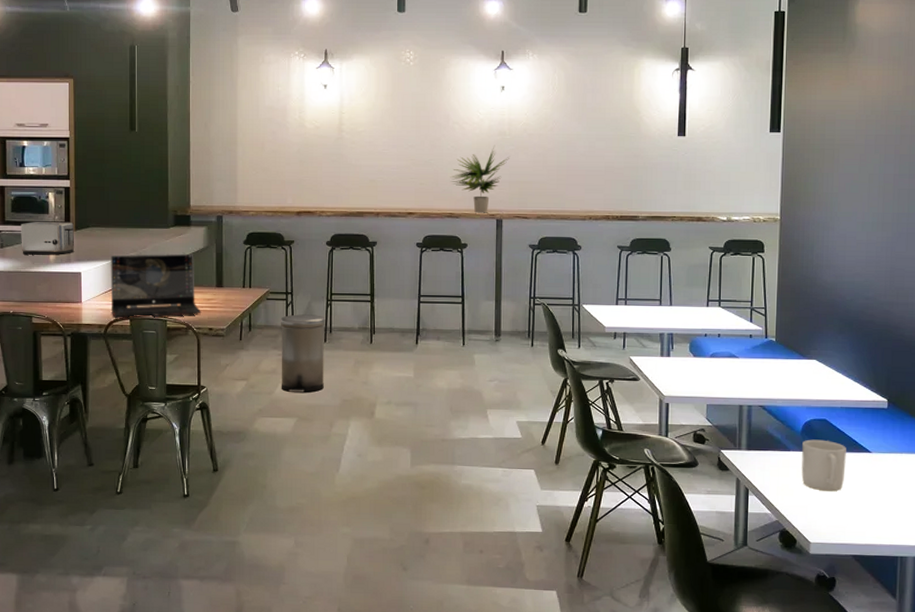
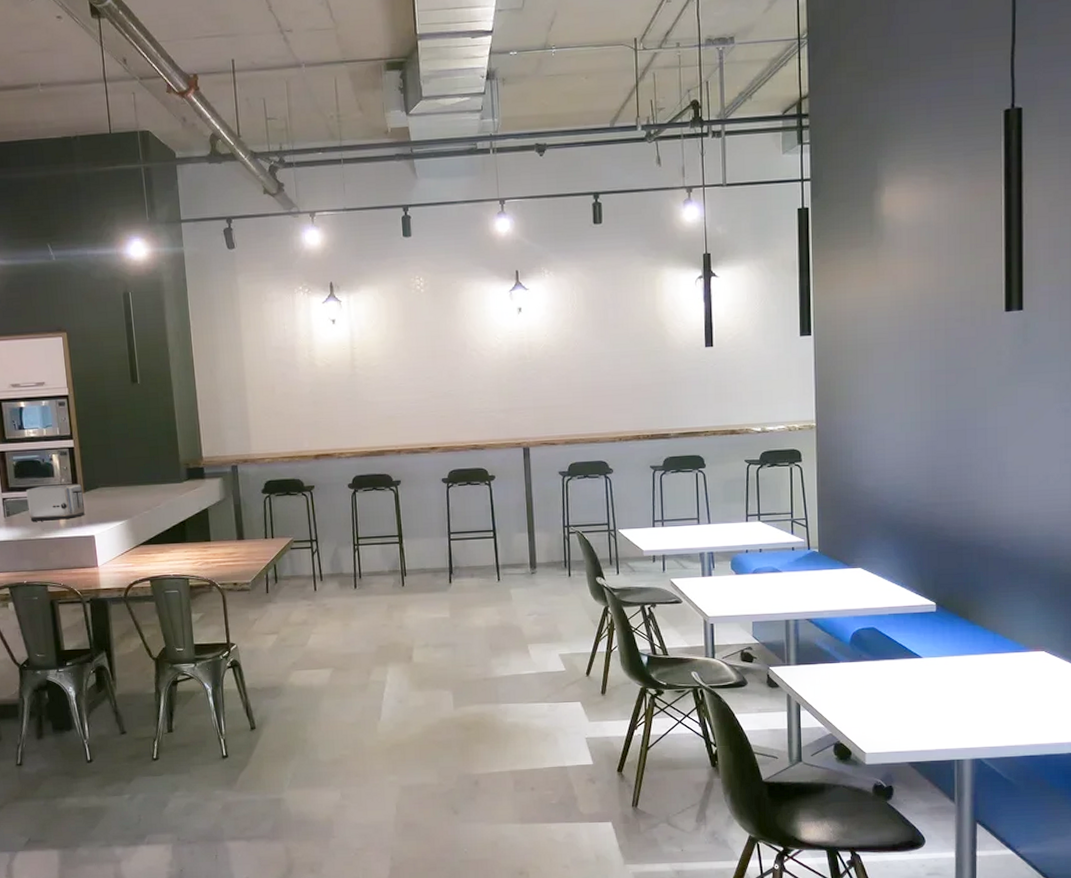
laptop computer: present [110,253,201,318] -> none [123,507,224,580]
pedal bin: present [281,314,324,393] -> none [307,561,358,643]
plant: present [450,145,509,213] -> none [472,370,532,443]
mug: present [801,439,846,492] -> none [852,648,897,701]

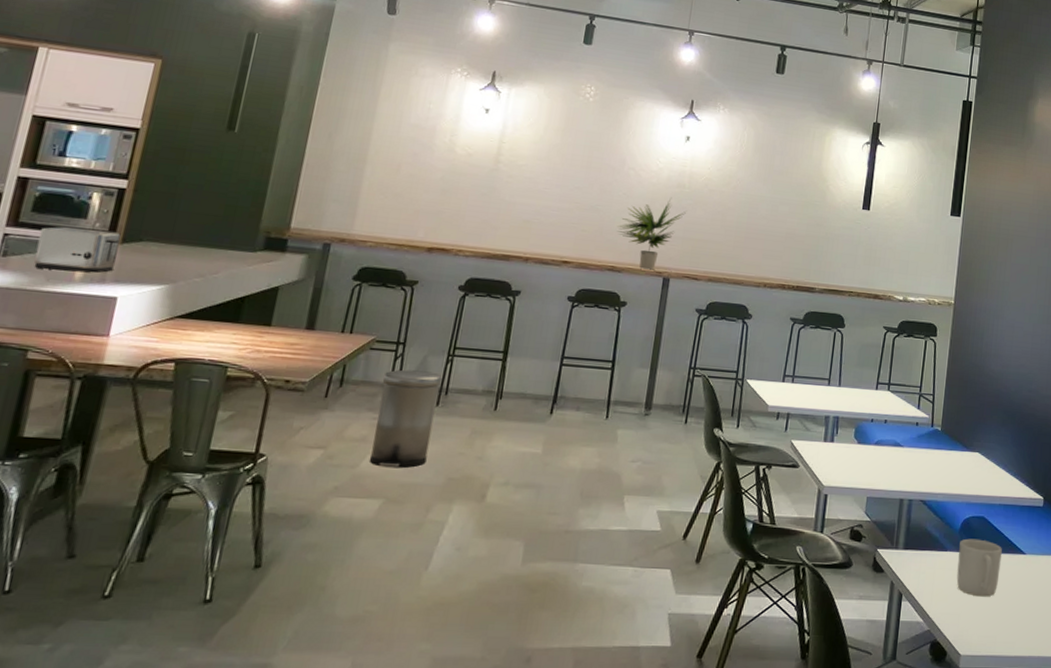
pedal bin: none [307,561,358,643] -> present [370,369,441,468]
plant: none [472,370,532,443] -> present [617,197,686,270]
mug: none [852,648,897,701] -> present [956,538,1002,597]

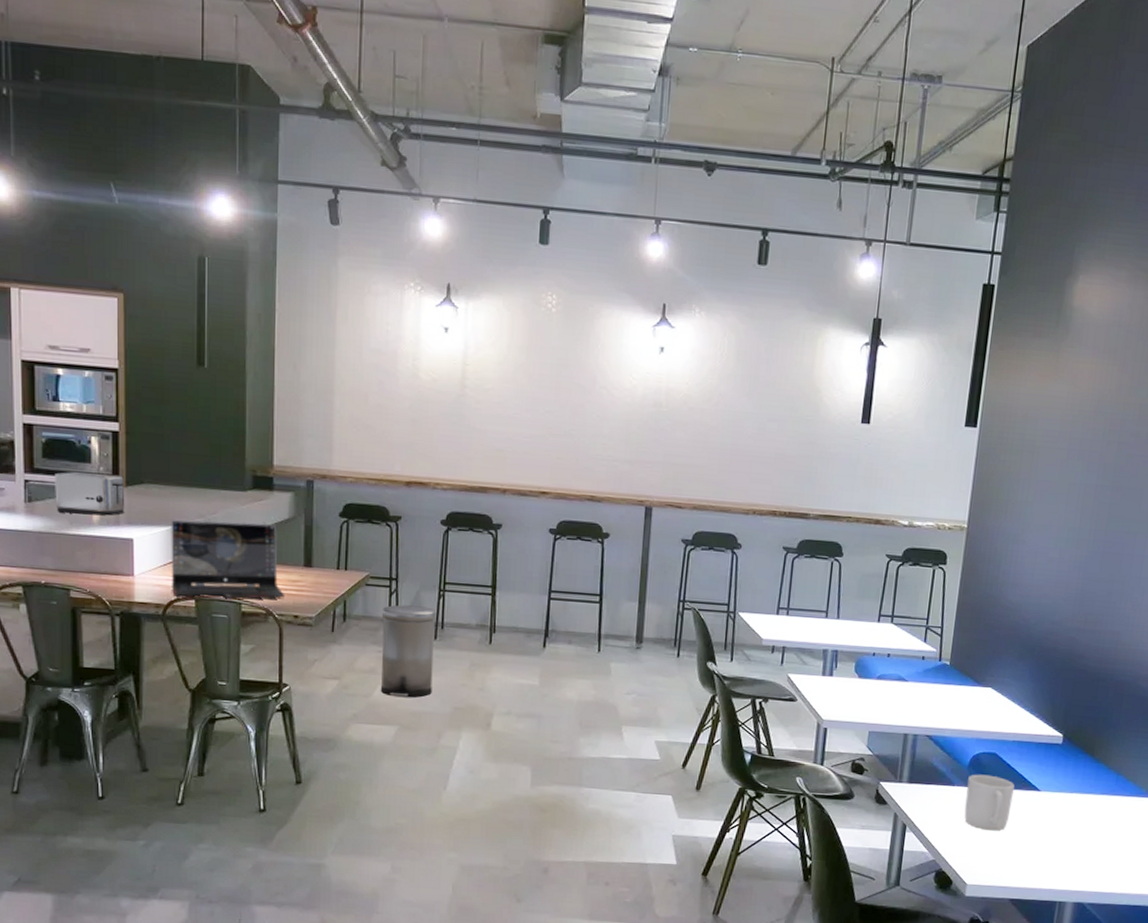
laptop computer: none [150,279,283,362] -> present [171,520,284,599]
plant: present [617,197,686,270] -> none [593,418,665,499]

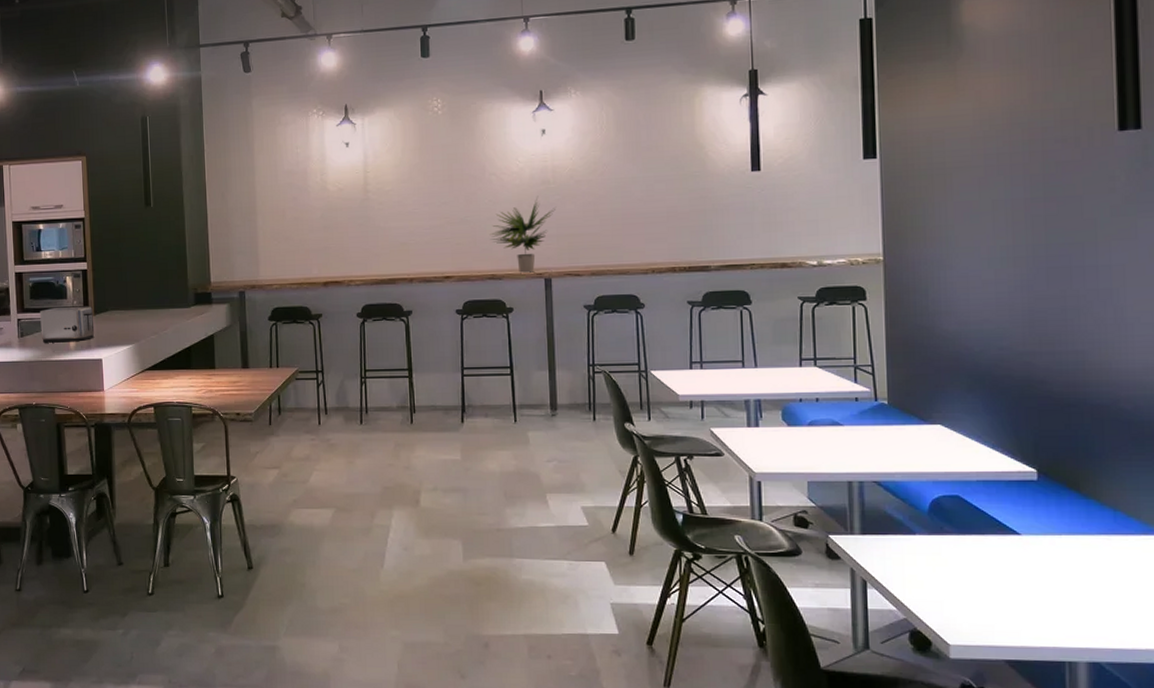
laptop computer: present [171,520,284,599] -> none [131,333,227,406]
pedal bin: present [381,605,435,698] -> none [312,394,362,481]
plant: none [593,418,665,499] -> present [489,195,555,273]
mug: present [964,774,1015,831] -> none [931,520,989,583]

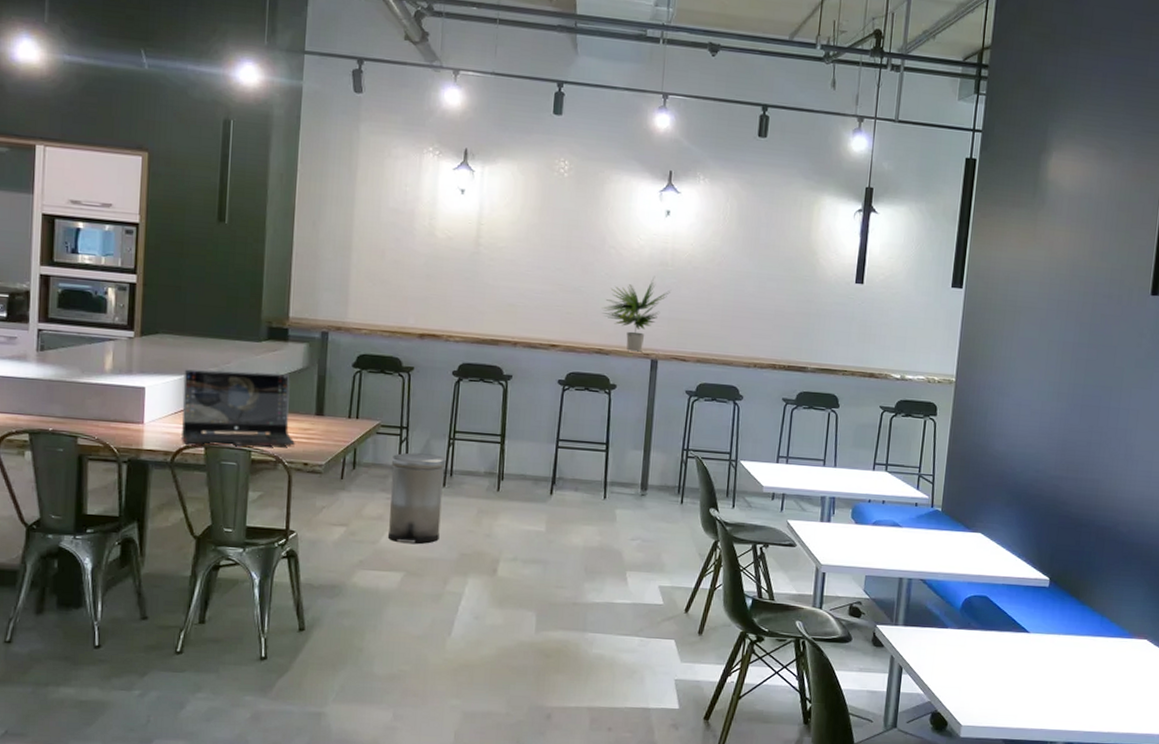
toaster: present [40,306,95,343] -> none [68,321,139,365]
laptop computer: none [131,333,227,406] -> present [181,369,295,446]
pedal bin: none [312,394,362,481] -> present [388,452,445,544]

